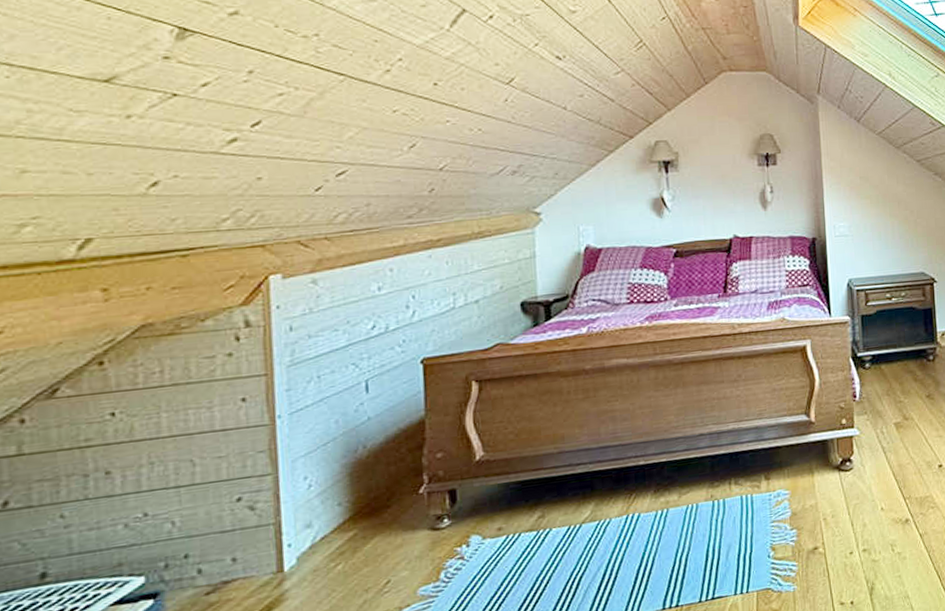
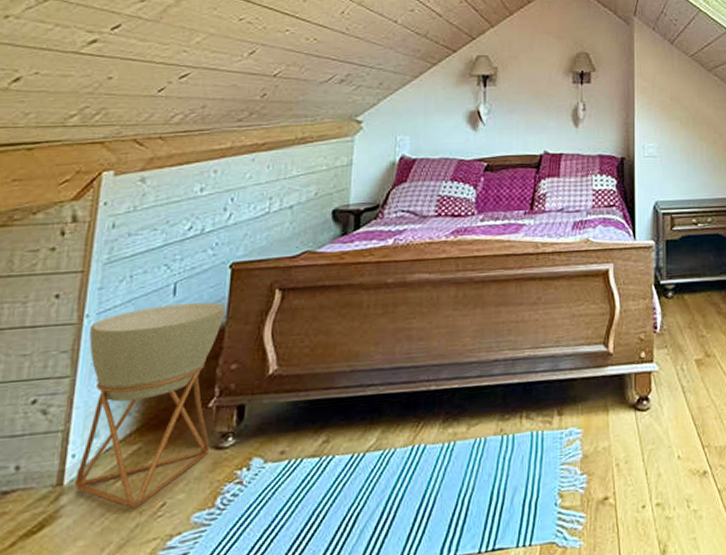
planter: none [283,397,426,588] -> present [75,302,225,509]

